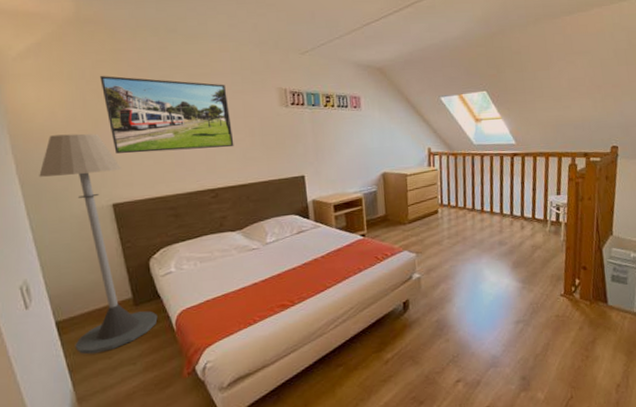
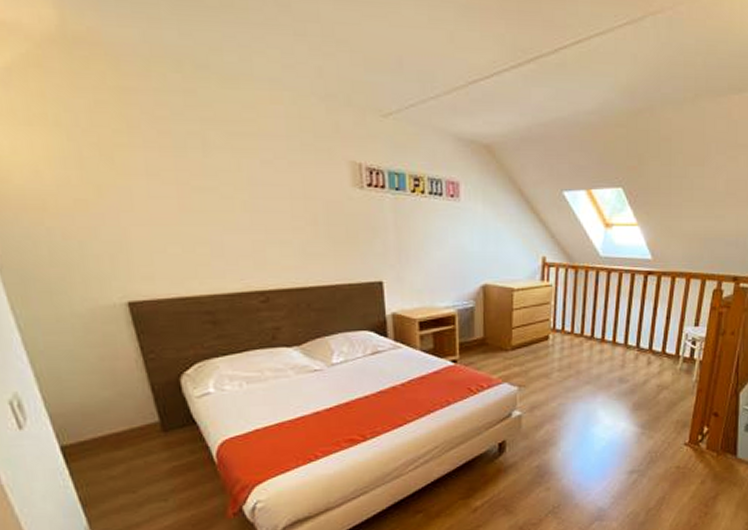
floor lamp: present [39,133,158,355] -> none [23,204,194,487]
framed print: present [100,75,234,154] -> none [101,123,291,238]

